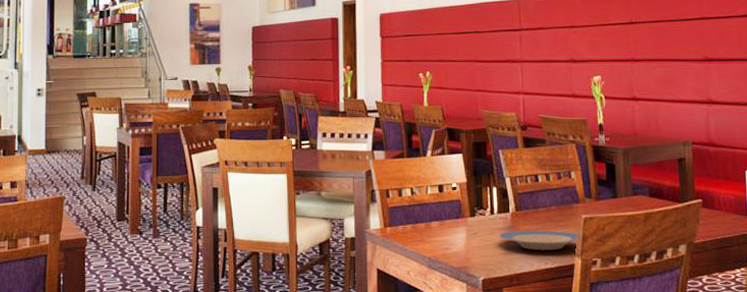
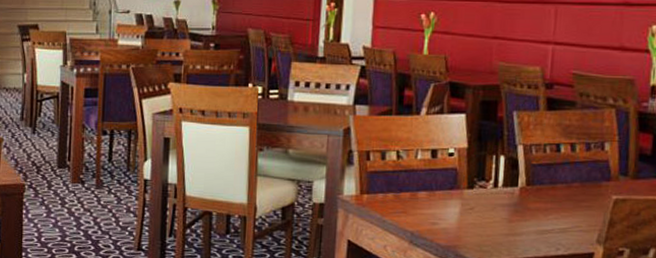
plate: present [498,230,579,250] -> none [500,208,604,235]

